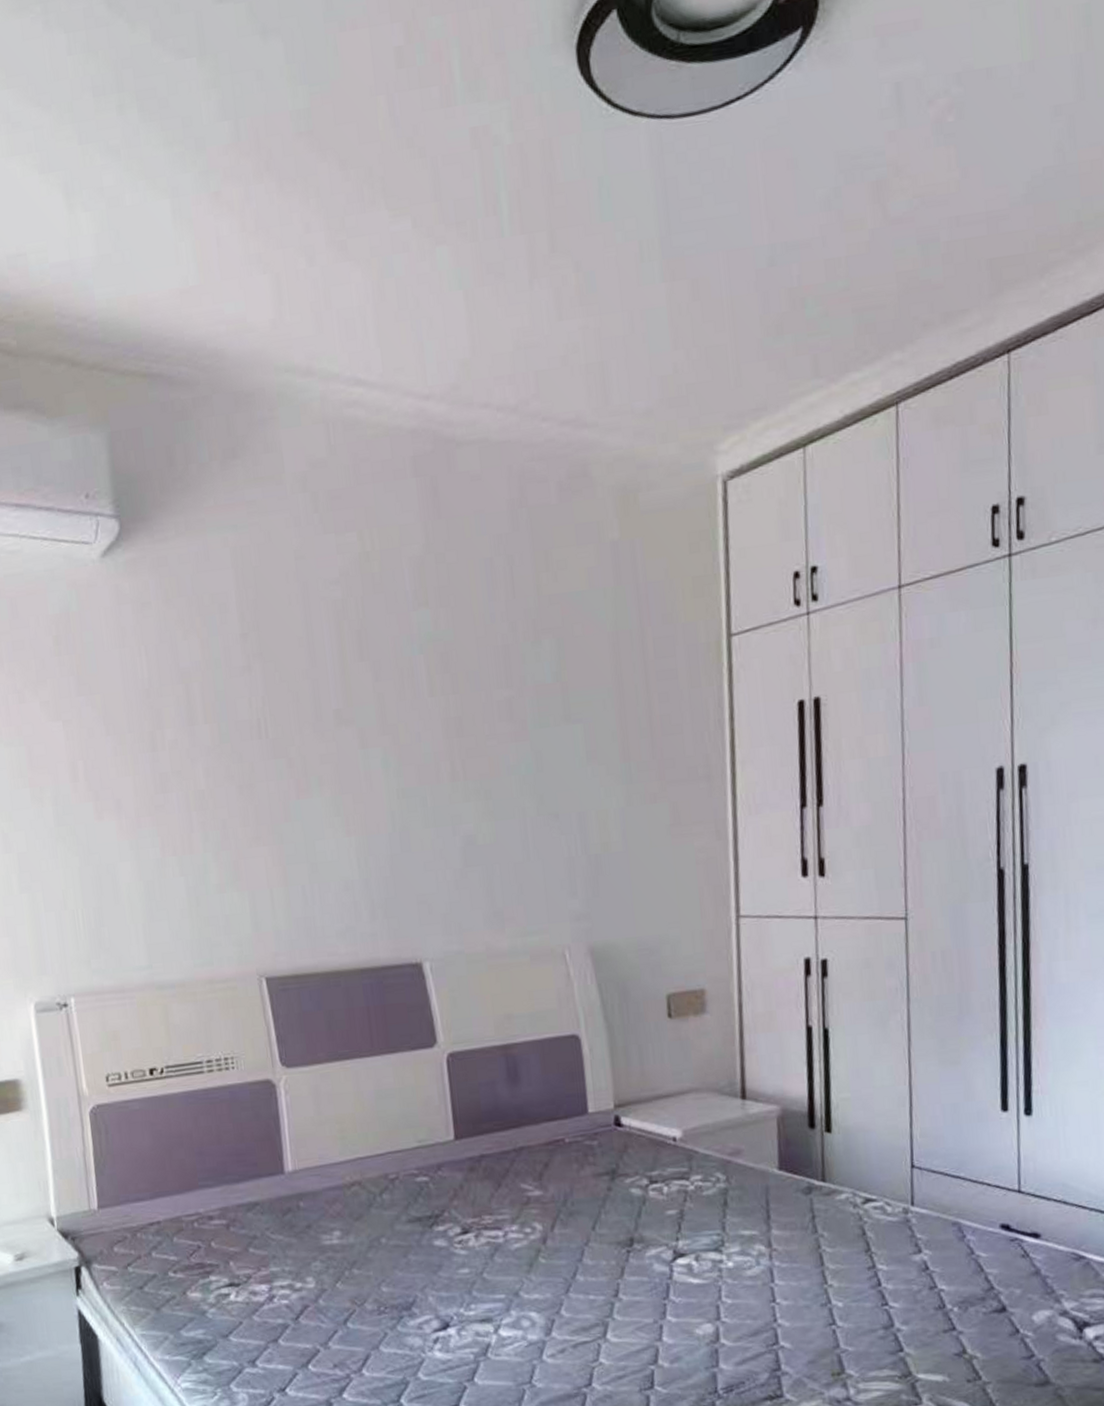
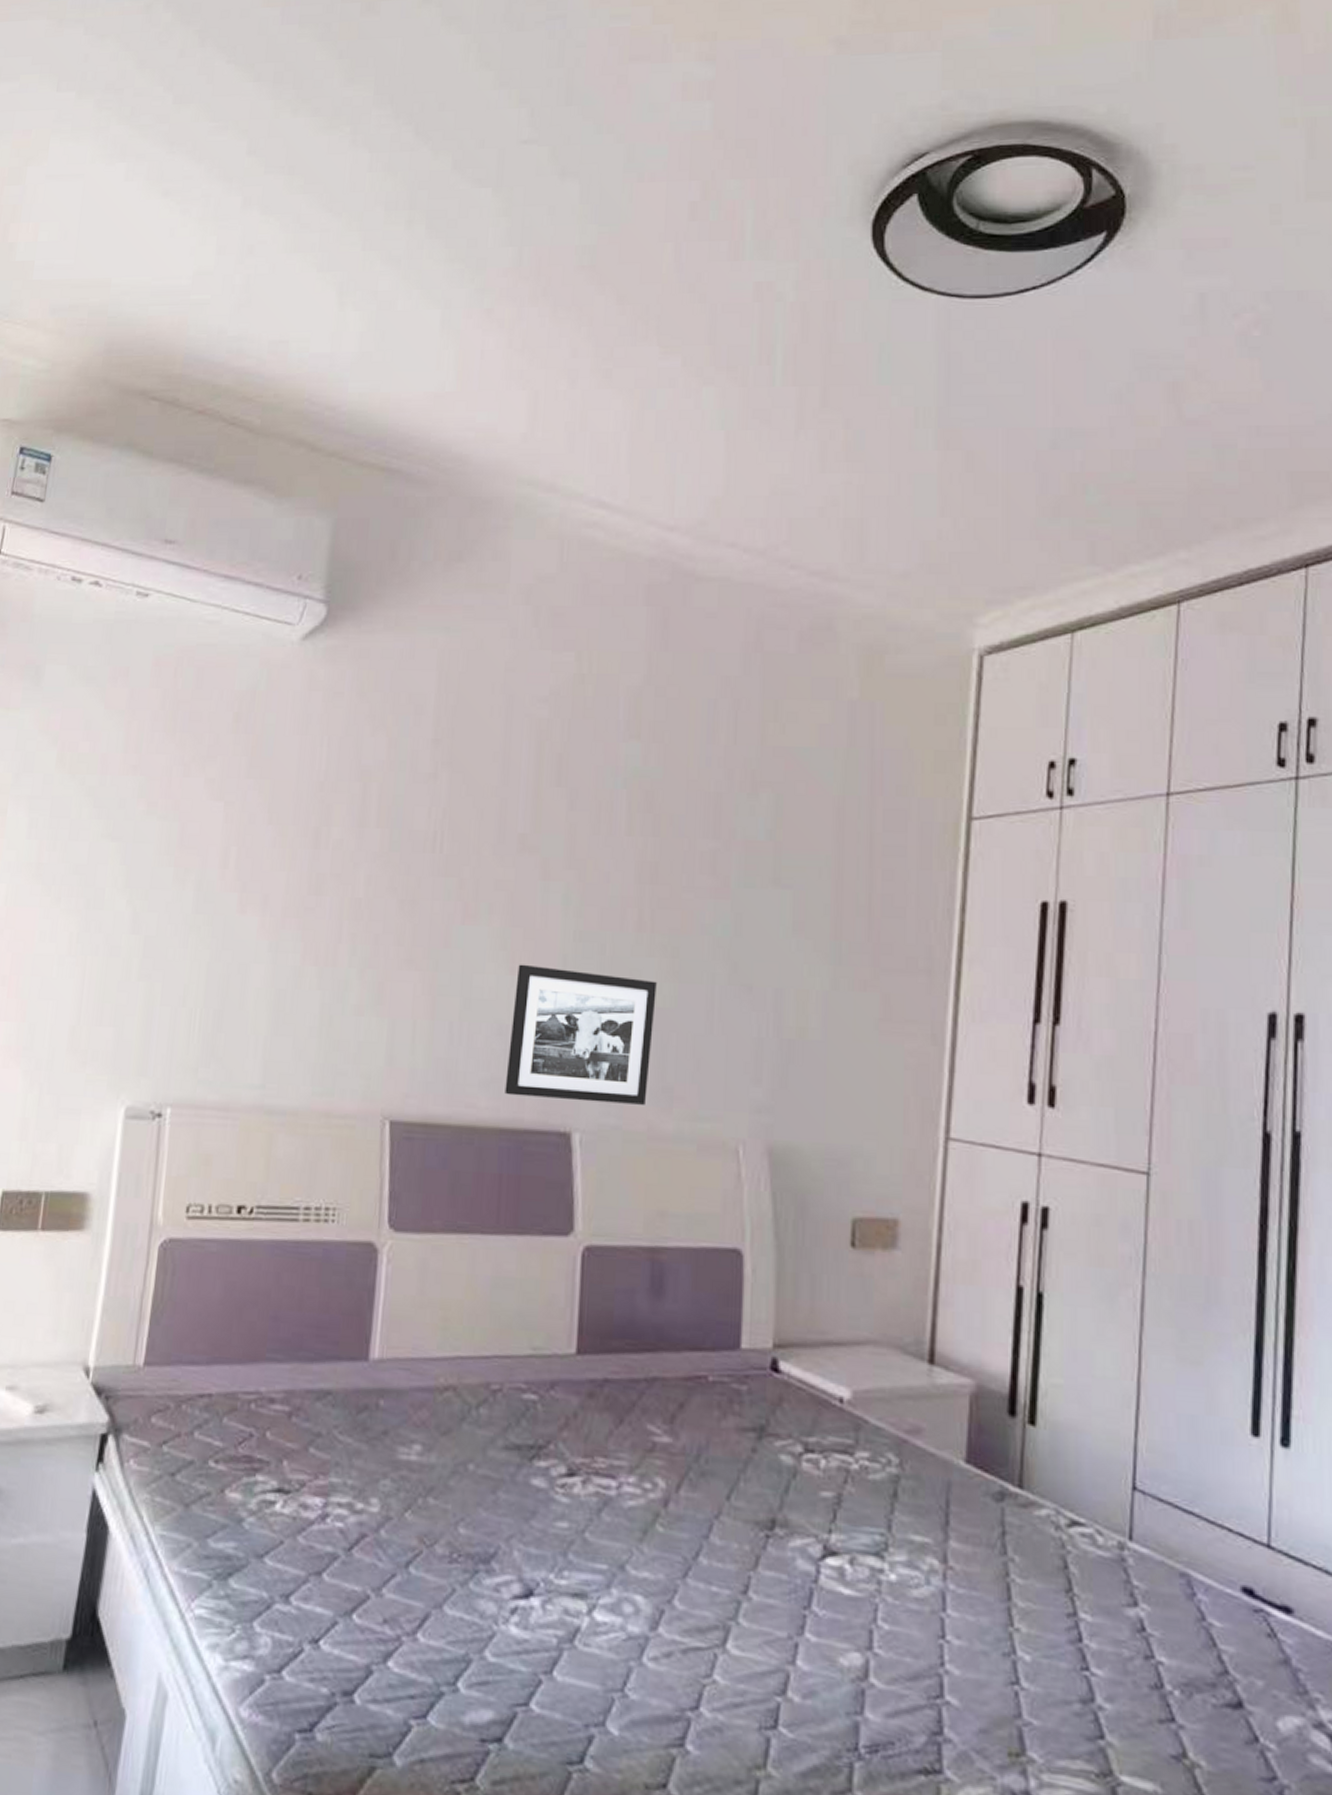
picture frame: none [353,822,482,940] -> present [505,964,657,1105]

